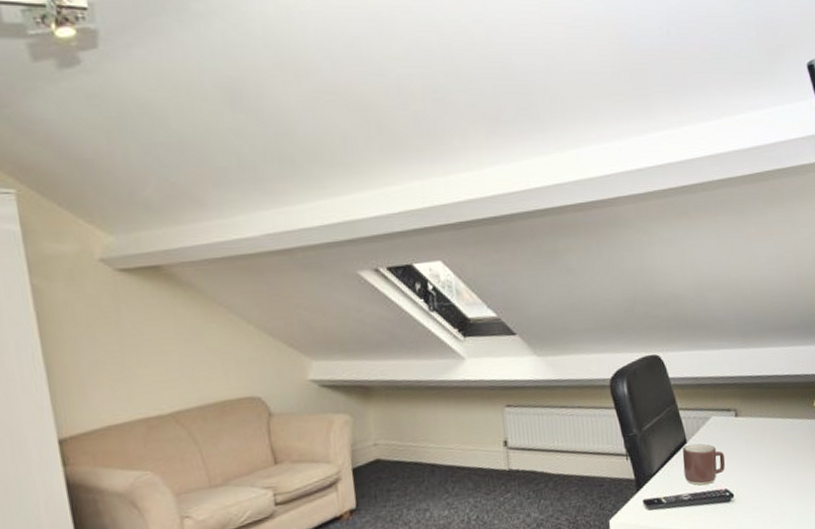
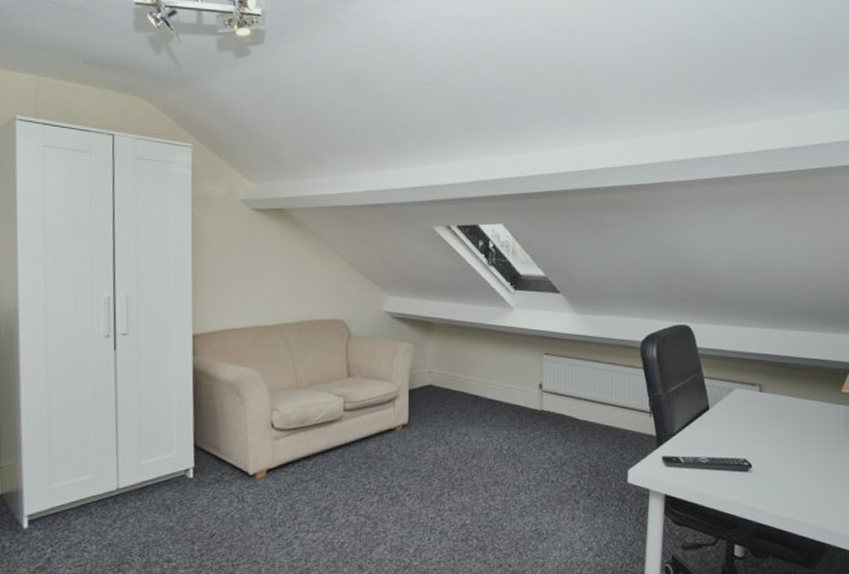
mug: present [682,443,725,486] -> none [704,412,746,451]

